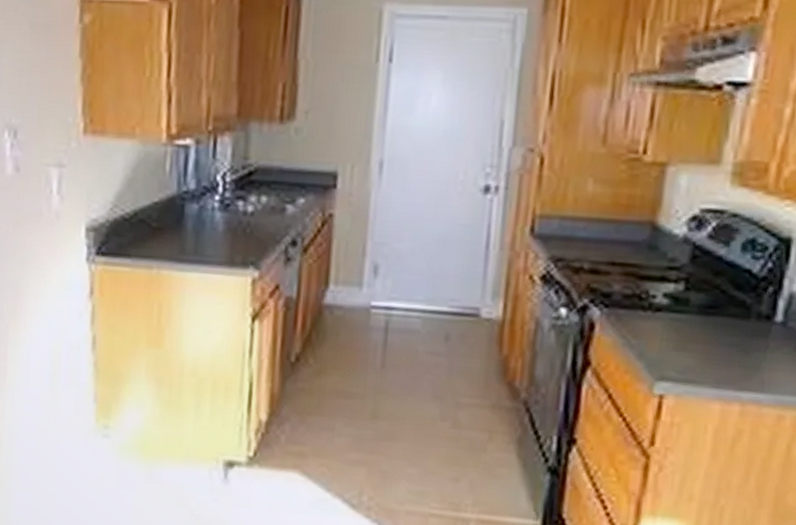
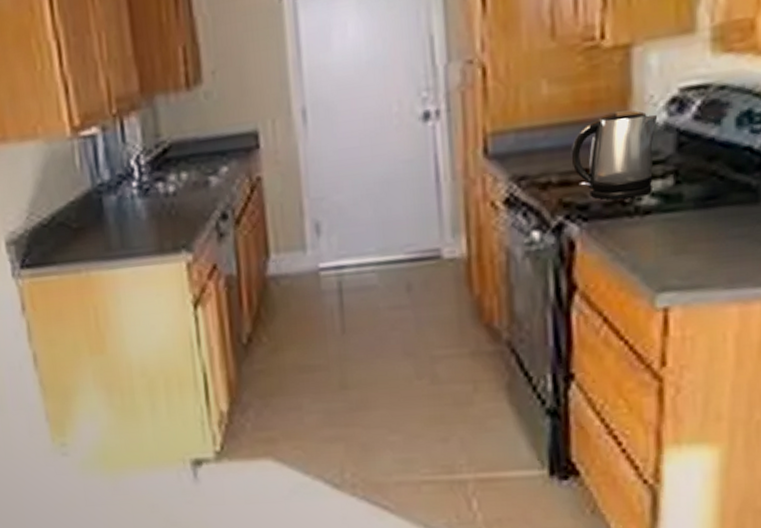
kettle: none [602,218,680,295] -> present [570,110,658,200]

